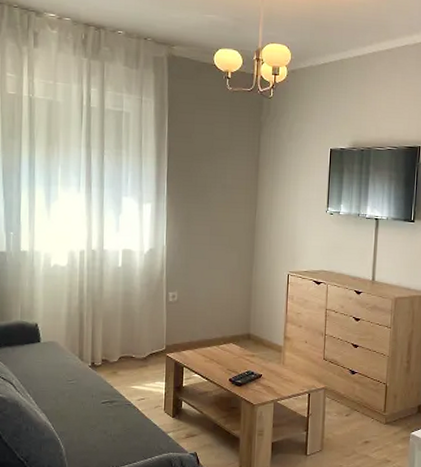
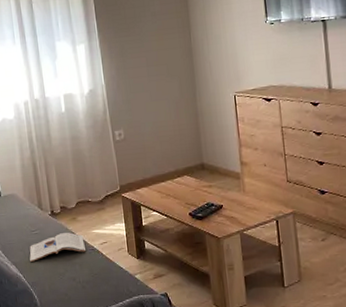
magazine: none [62,386,122,411] -> present [29,232,86,262]

